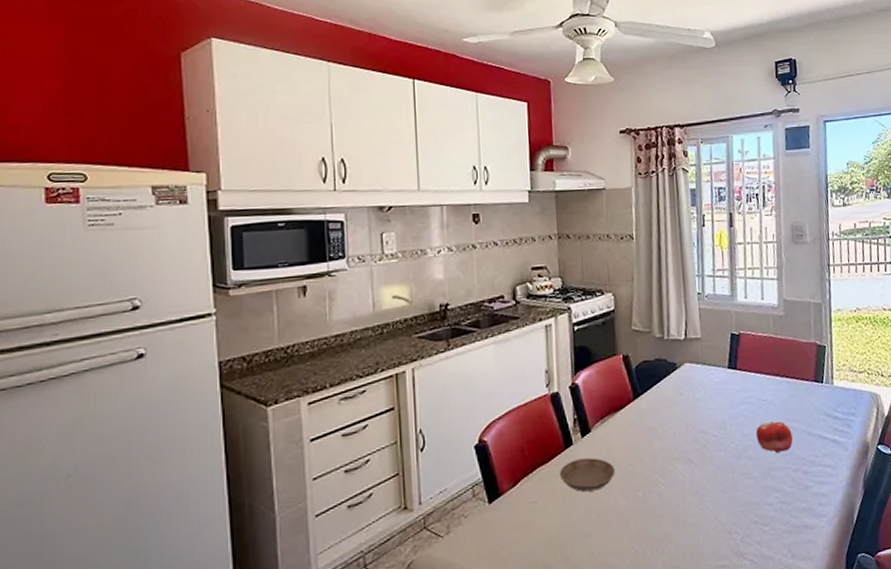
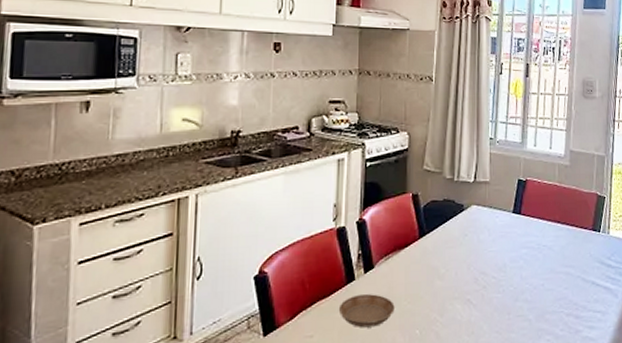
fruit: present [755,421,793,453] -> none [533,266,568,297]

